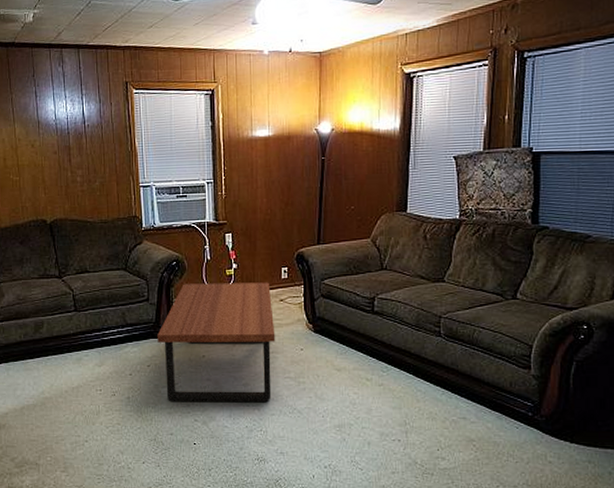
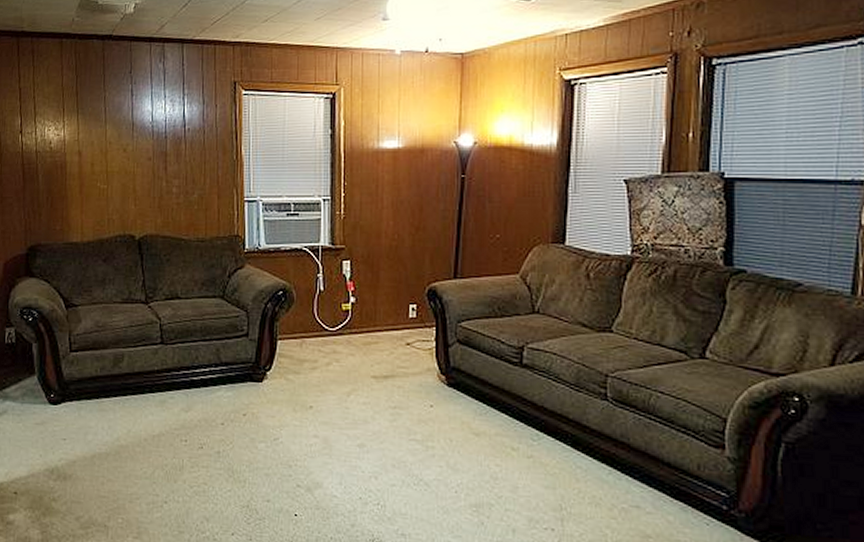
coffee table: present [157,282,276,403] -> none [256,318,399,470]

